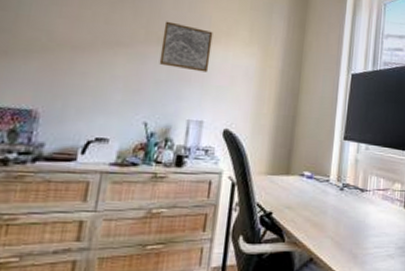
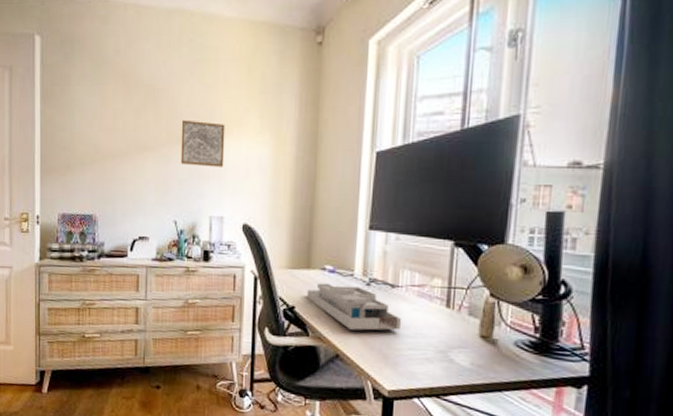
desk organizer: none [284,188,369,233] -> present [306,283,402,331]

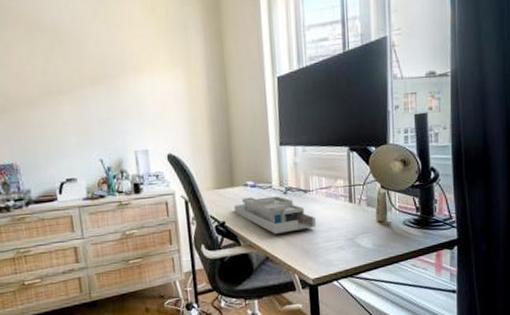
wall art: present [180,120,225,167] -> none [92,60,142,105]

